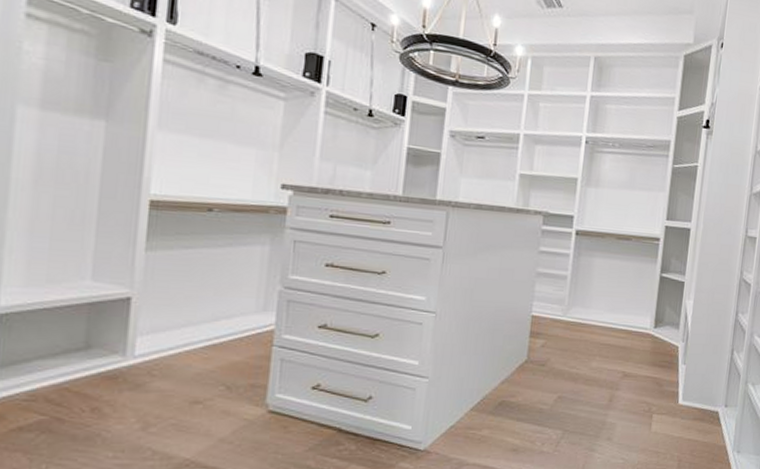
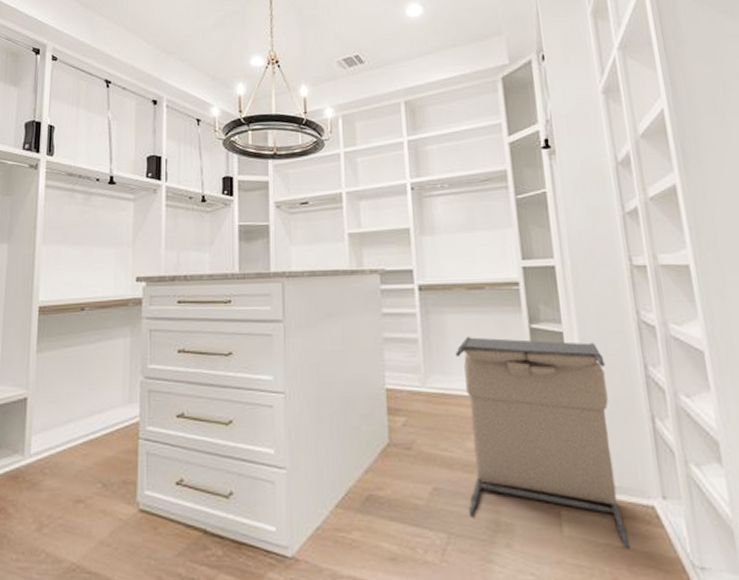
laundry hamper: none [583,279,710,441] -> present [455,337,630,550]

